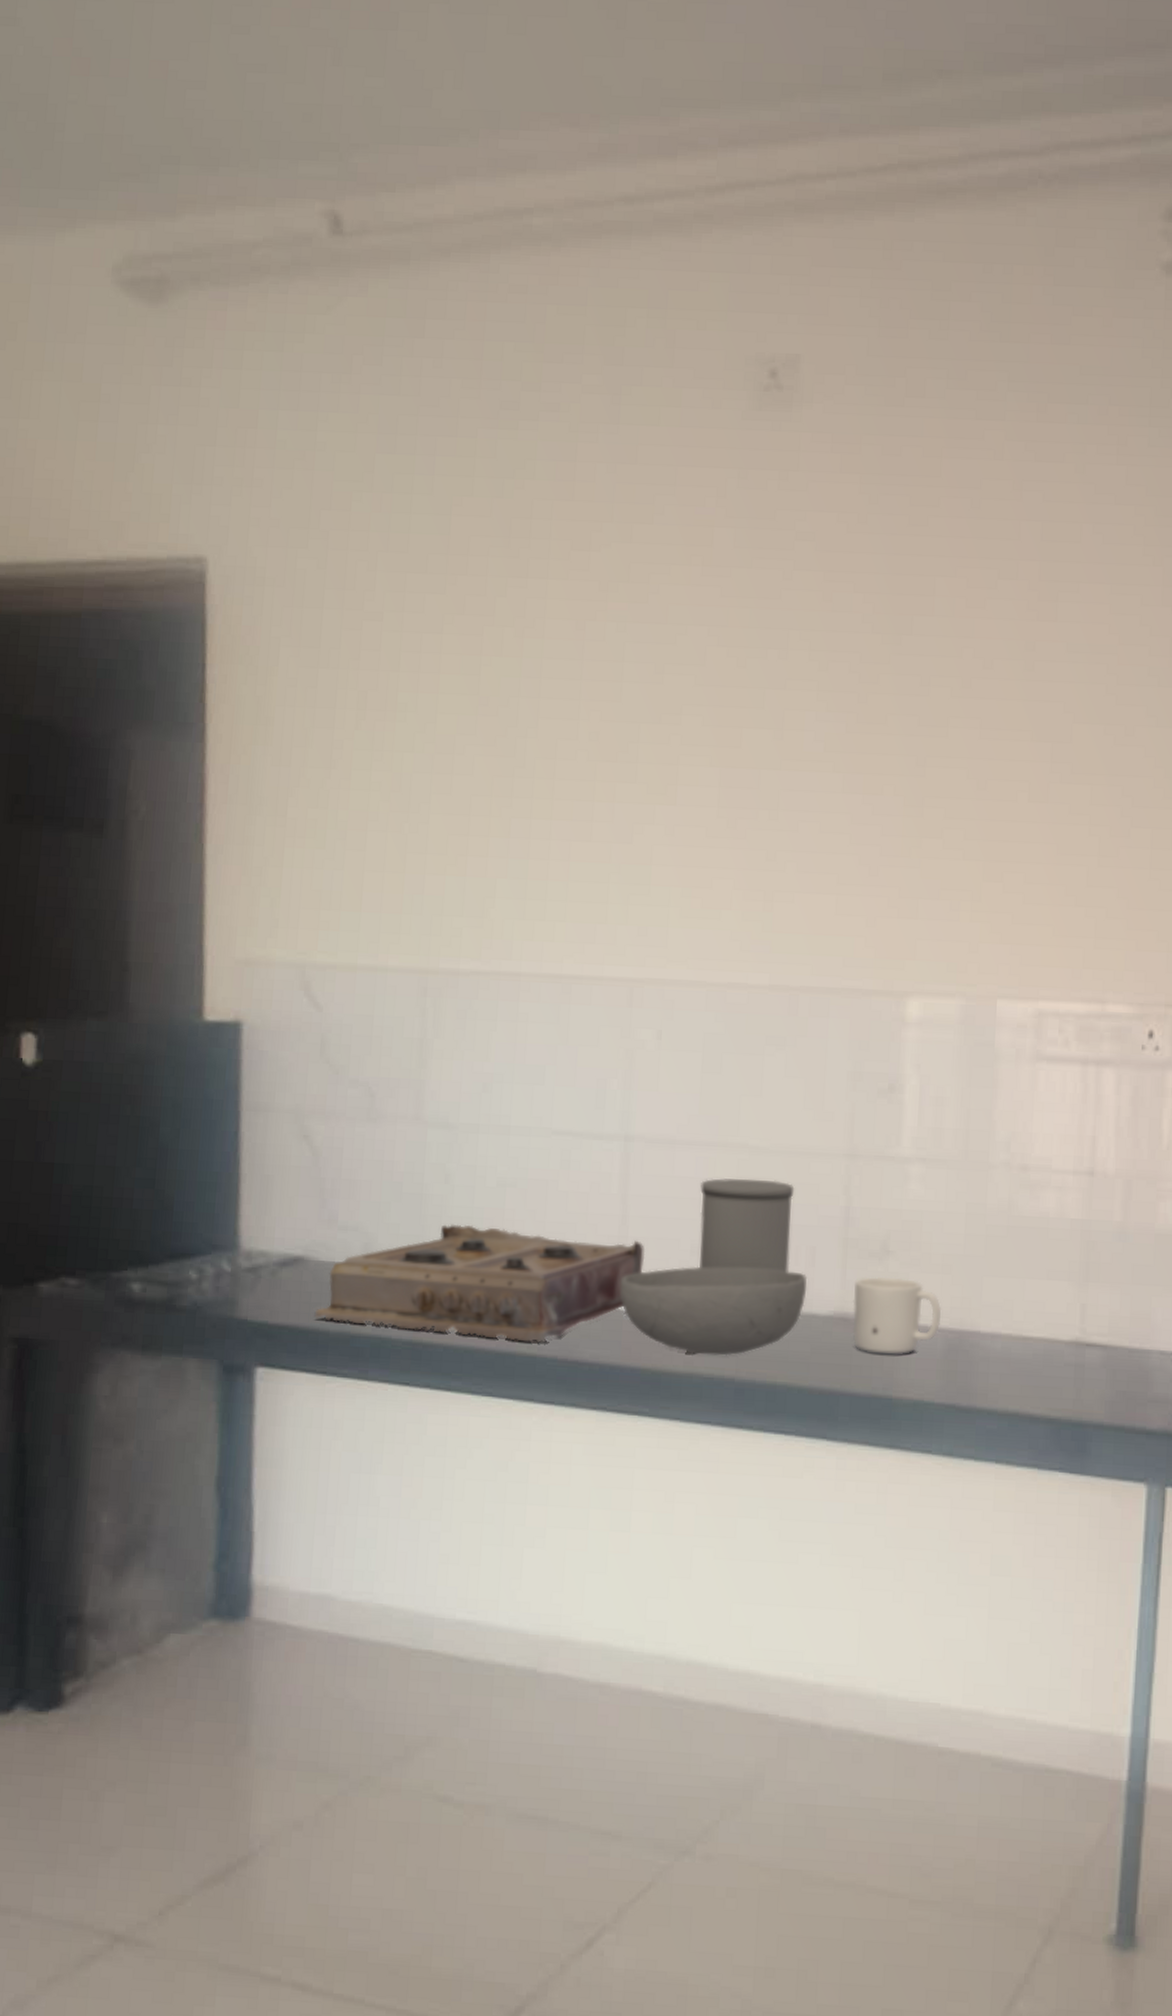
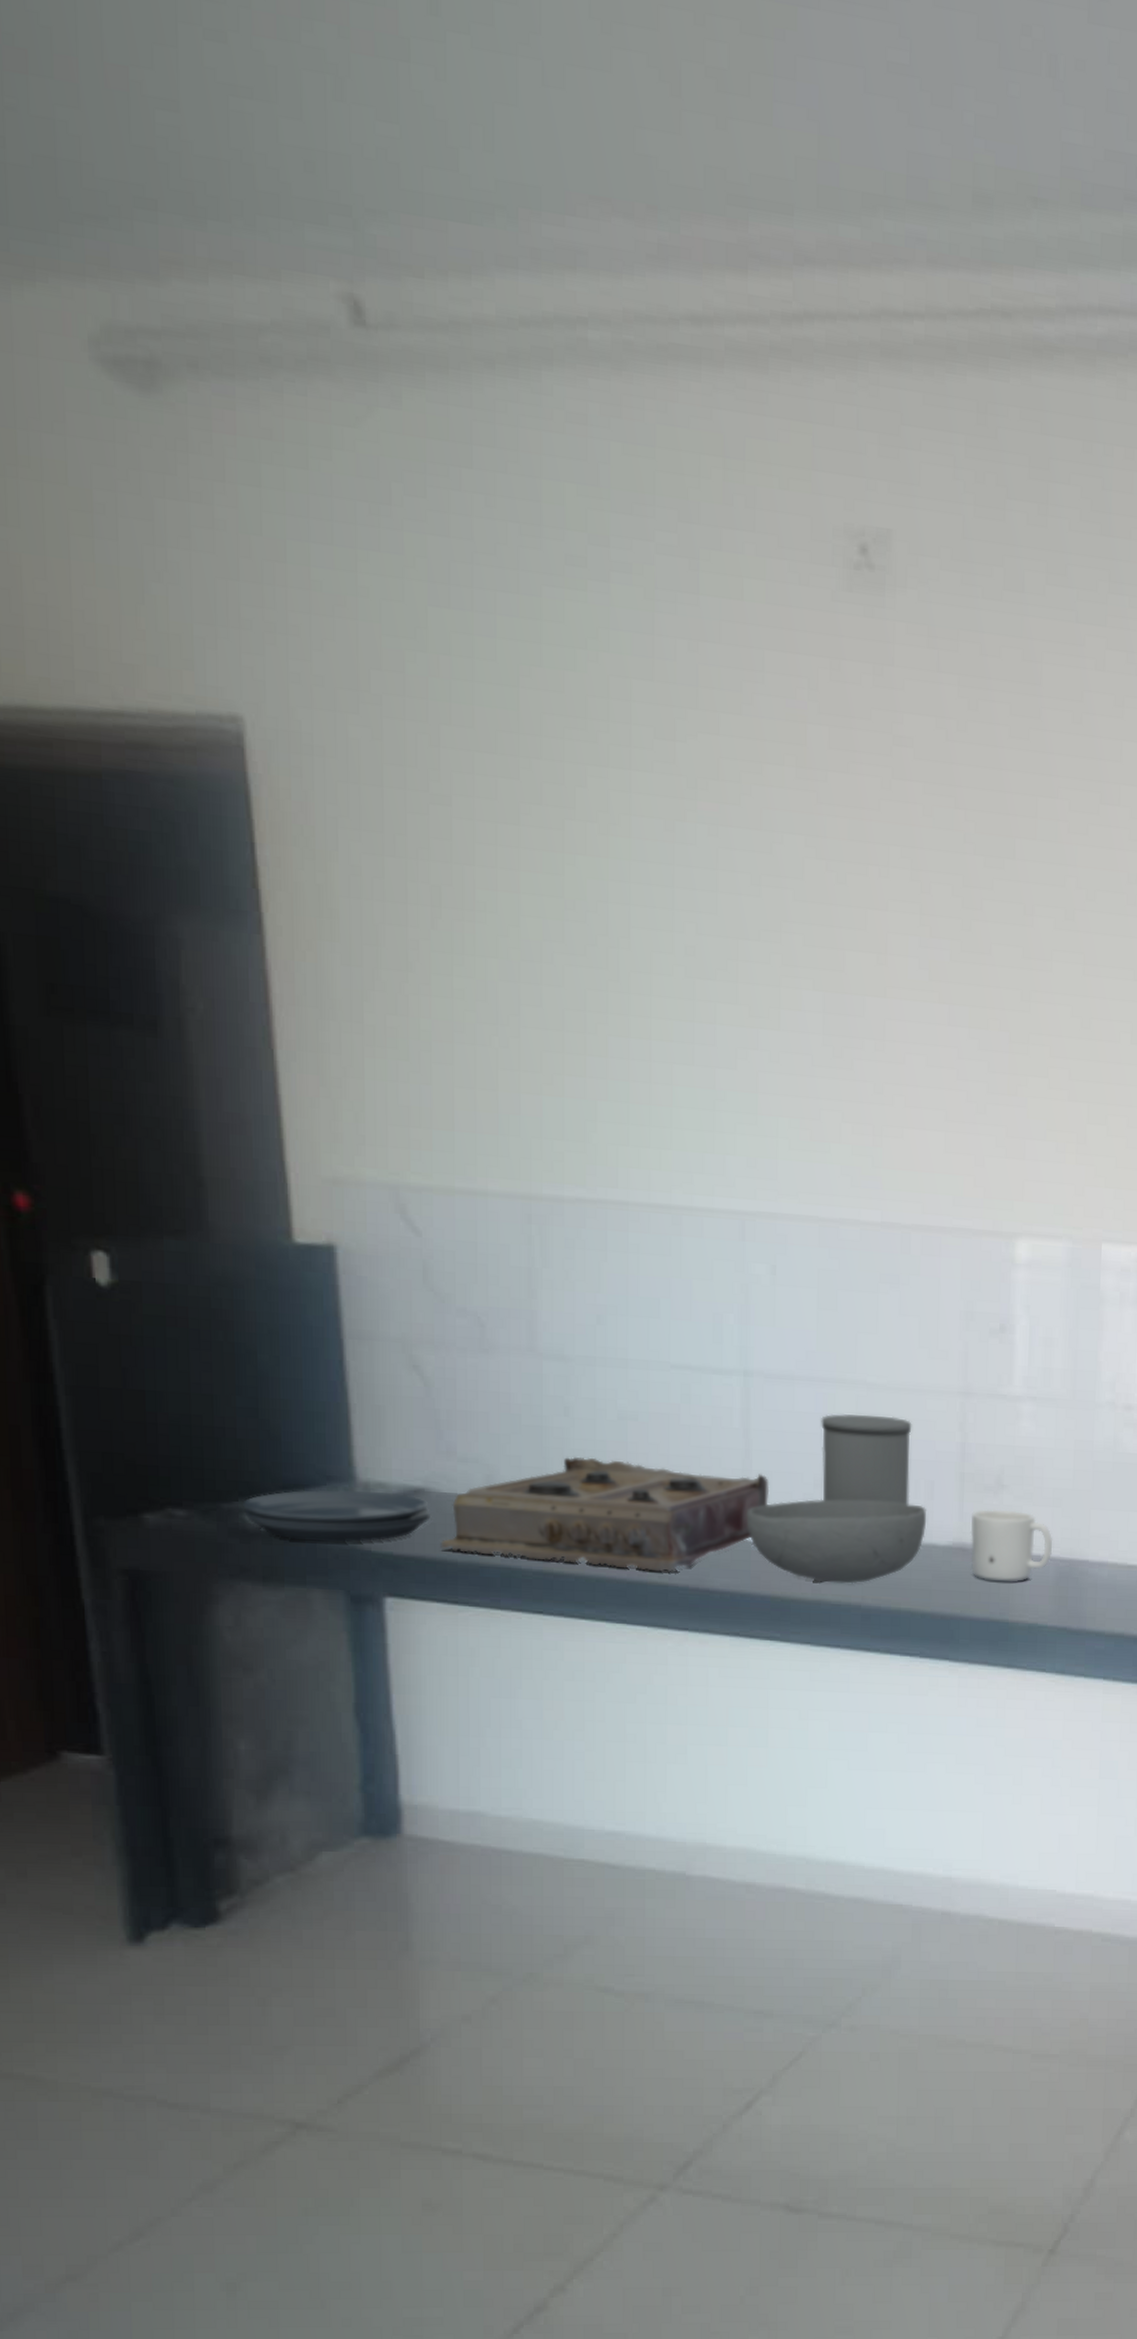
plate: none [131,1258,308,1312] -> present [243,1489,431,1543]

